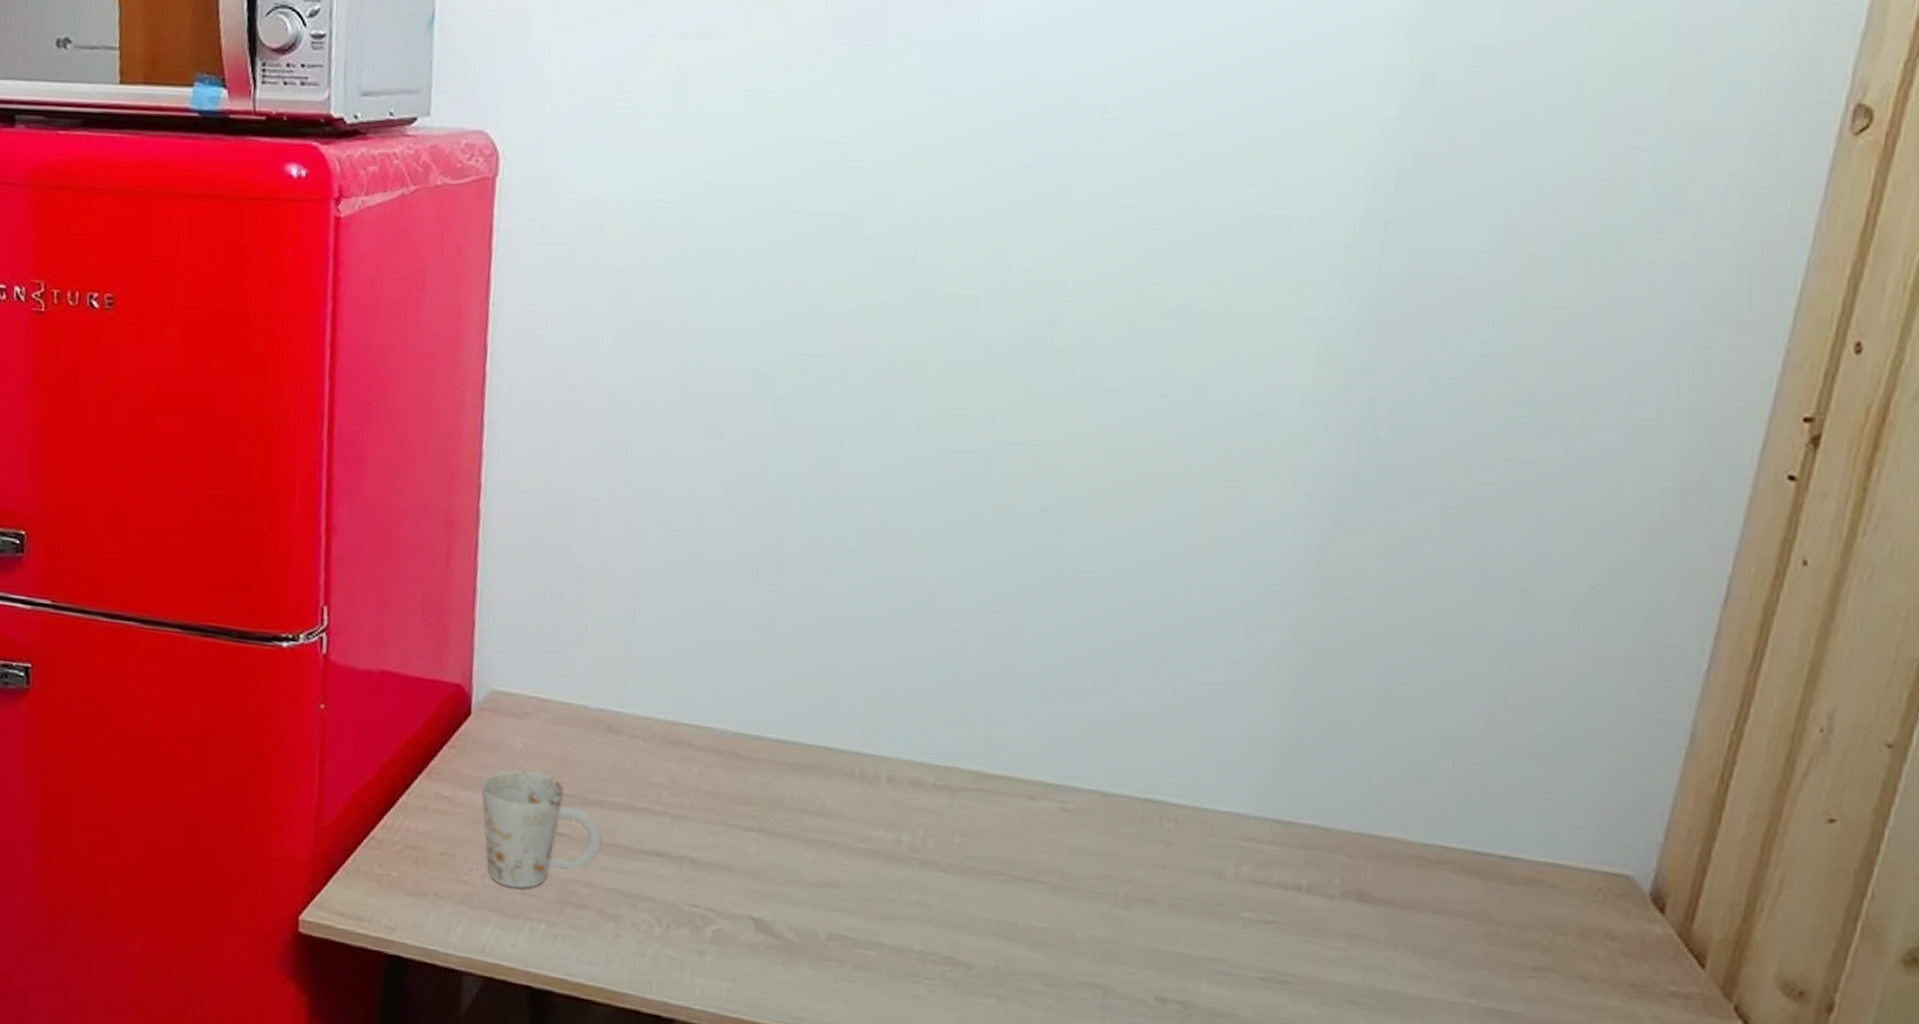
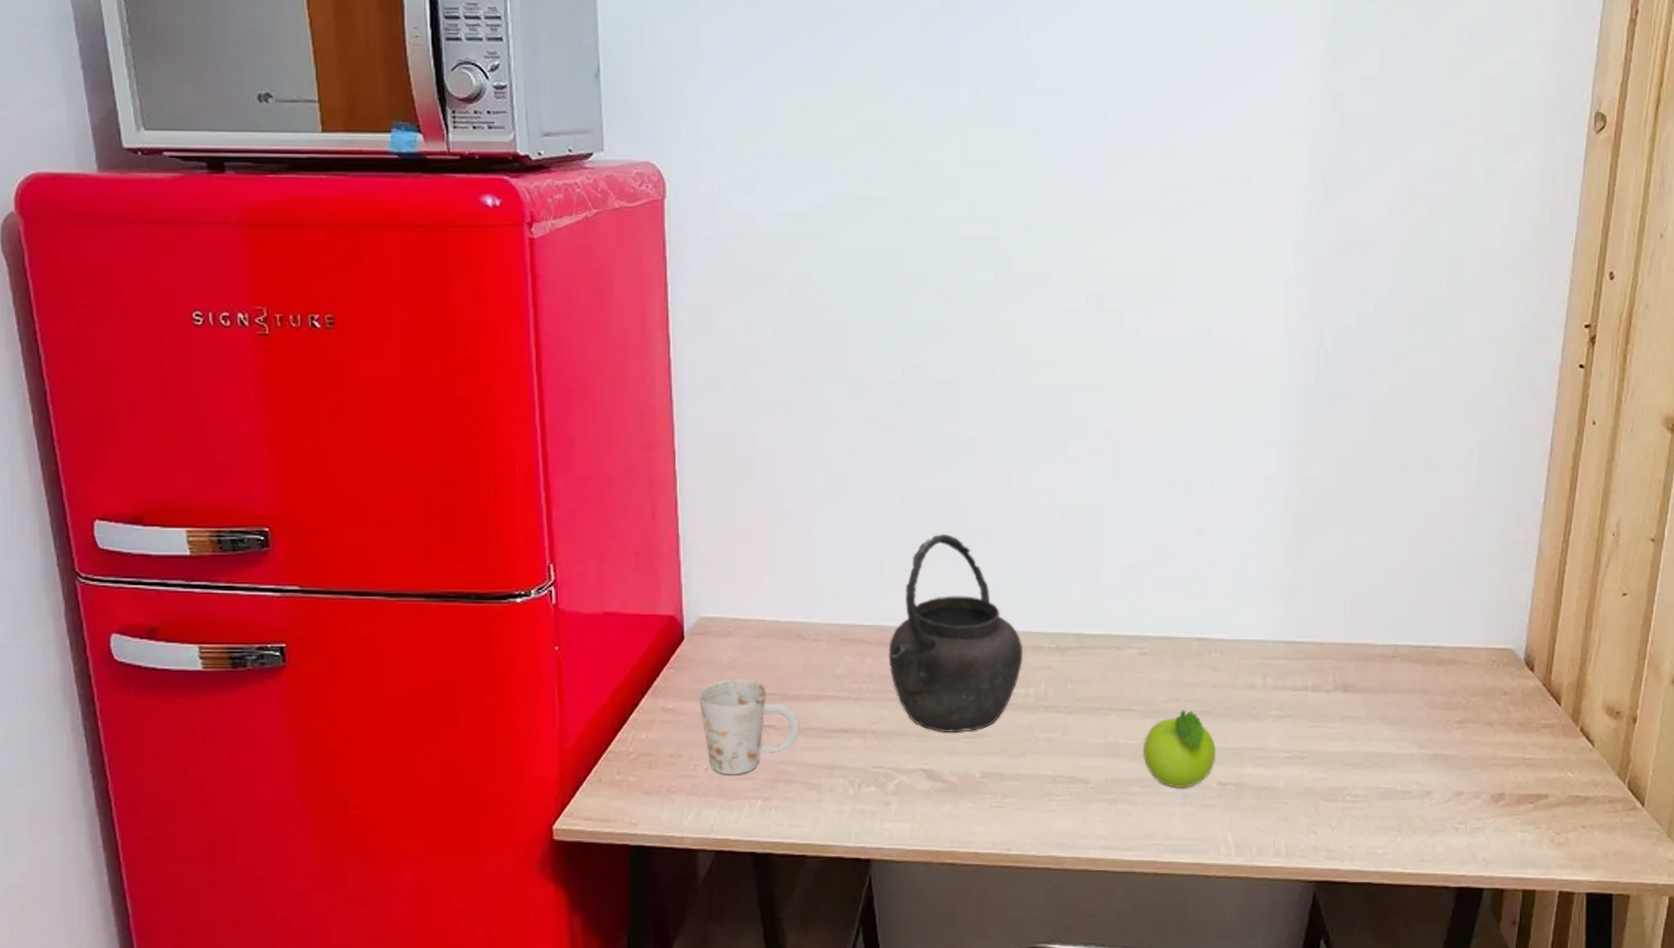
kettle: none [720,620,899,879] -> present [888,533,1023,732]
fruit: none [1050,891,1157,997] -> present [1143,710,1216,788]

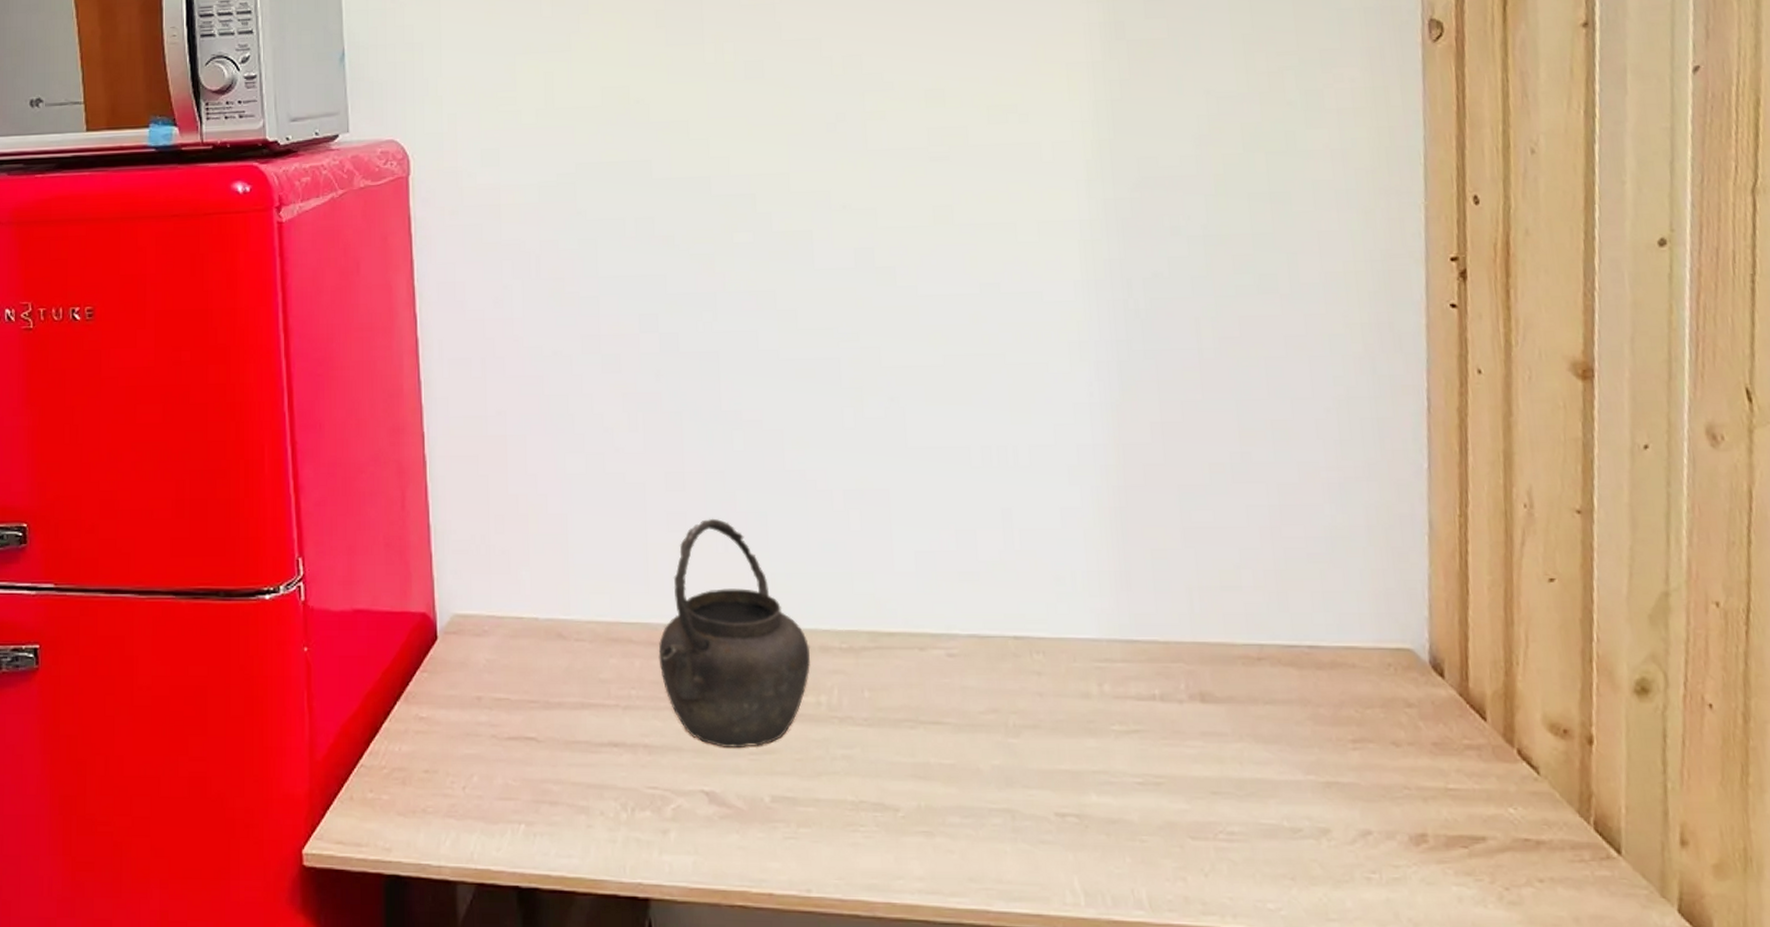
mug: present [698,678,800,775] -> none [454,683,565,795]
fruit: present [1143,710,1216,788] -> none [960,723,1050,819]

